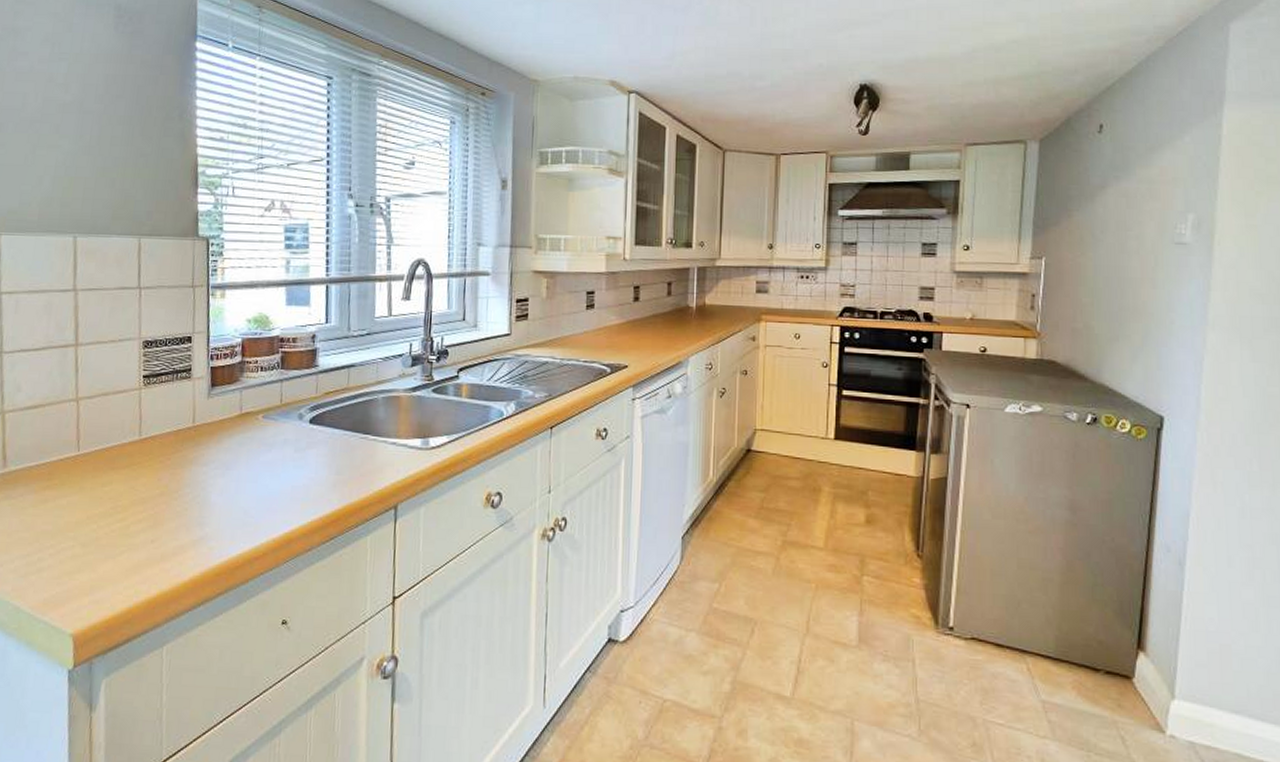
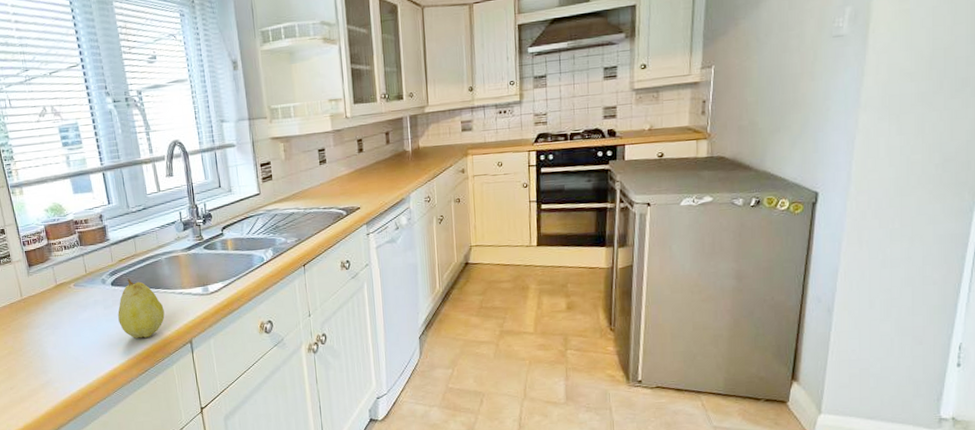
fruit: none [309,417,370,495] -> present [118,279,165,338]

